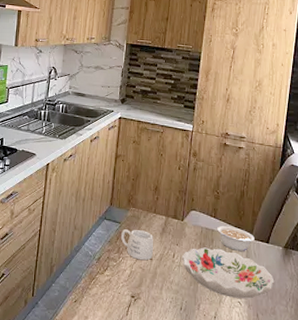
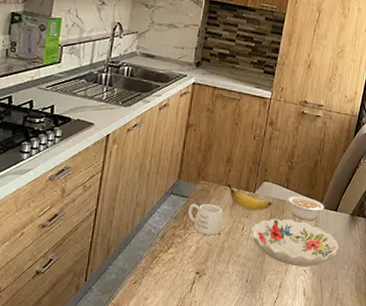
banana: none [156,212,201,239] -> present [227,184,272,211]

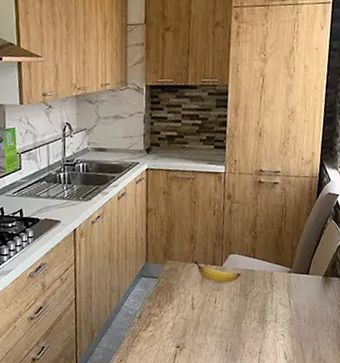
mug: present [188,204,223,235] -> none [160,281,195,311]
decorative bowl: present [250,218,340,266] -> none [223,287,316,332]
legume: present [288,195,324,220] -> none [256,263,295,287]

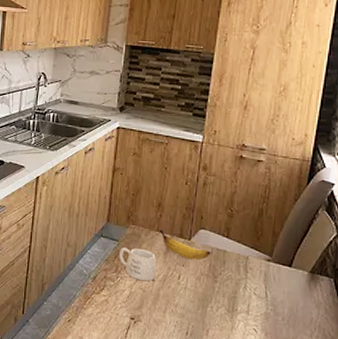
mug: none [160,281,195,311] -> present [120,247,157,282]

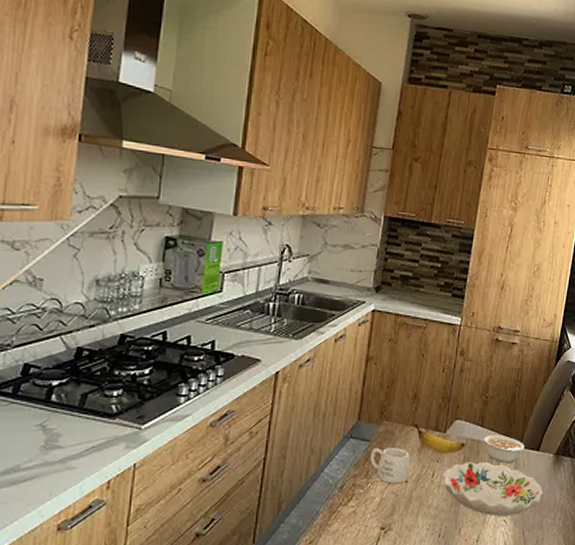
decorative bowl: none [188,269,298,326] -> present [442,461,543,516]
legume: none [229,246,274,275] -> present [483,434,525,462]

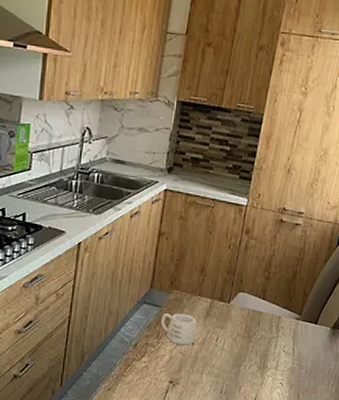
banana: present [414,424,466,454] -> none [200,294,248,322]
decorative bowl: present [442,461,543,516] -> none [225,330,319,380]
legume: present [483,434,525,462] -> none [264,307,303,333]

